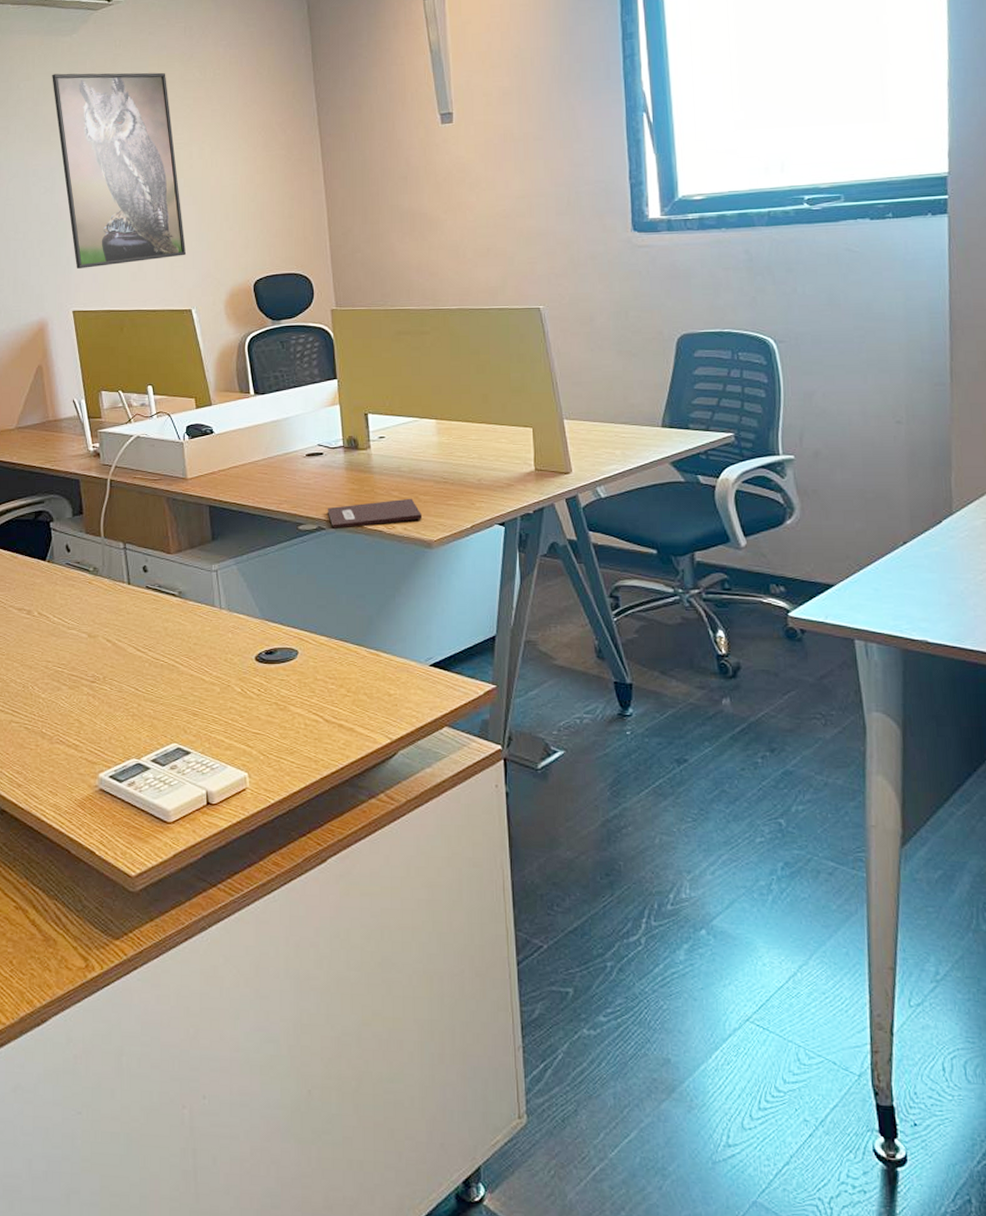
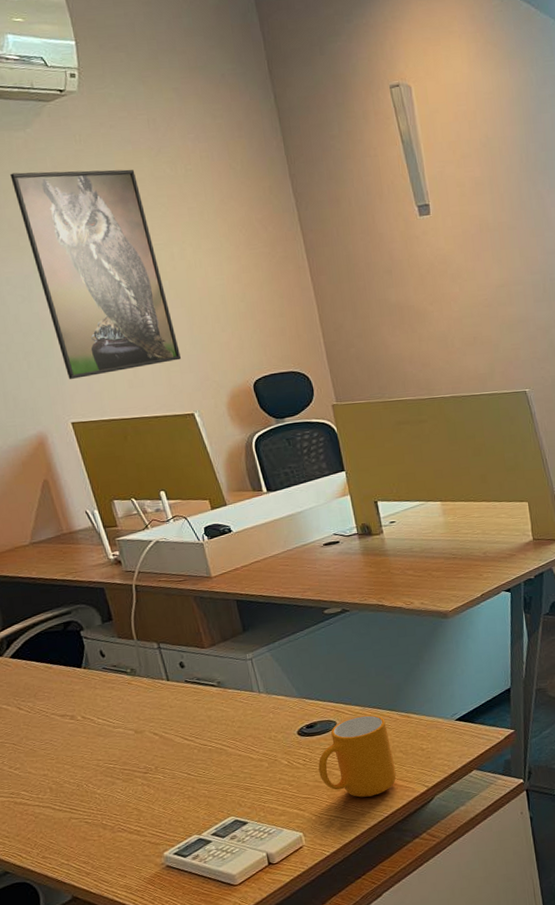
mug: none [273,647,357,742] -> present [318,714,397,798]
notebook: present [328,498,423,529] -> none [349,575,437,610]

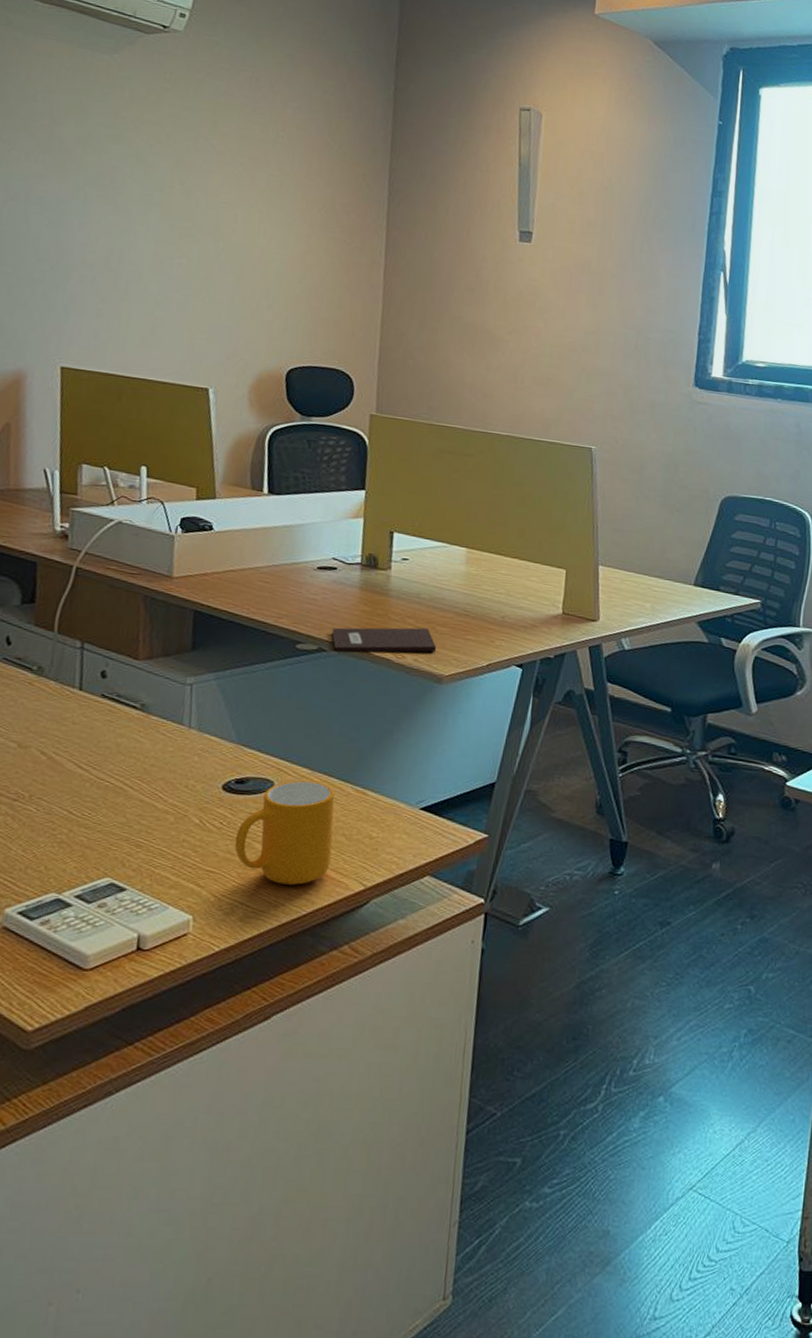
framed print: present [10,169,182,379] -> none [73,93,221,328]
notebook: none [349,575,437,610] -> present [332,627,437,653]

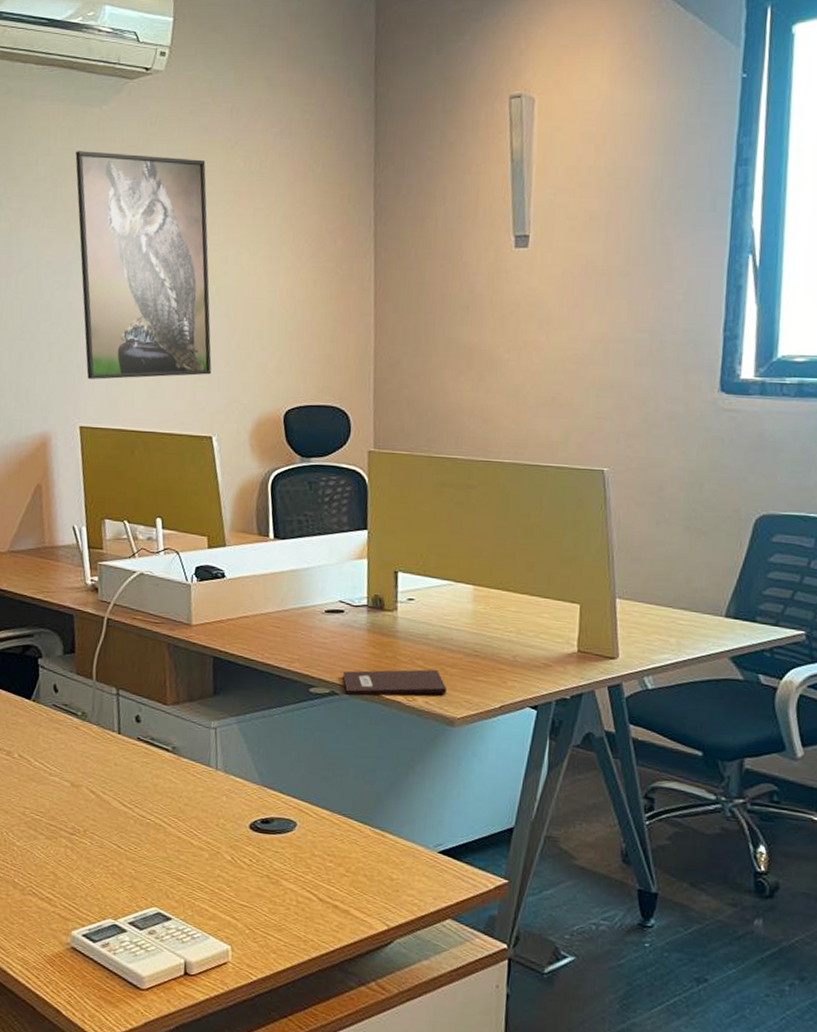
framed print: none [73,93,221,328] -> present [75,151,212,380]
mug: present [234,780,335,885] -> none [264,821,355,922]

